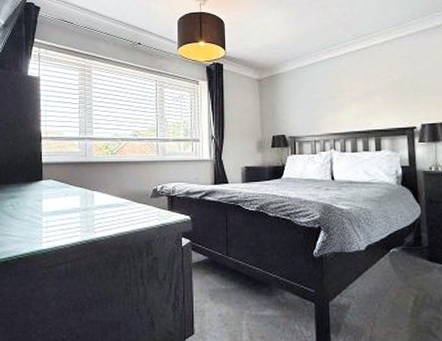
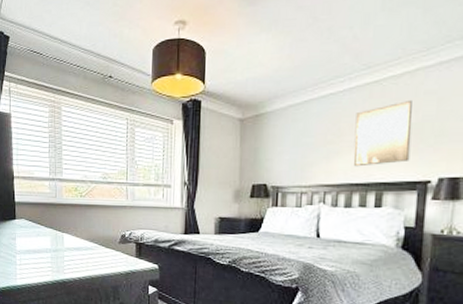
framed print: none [352,62,398,117] -> present [353,99,412,167]

